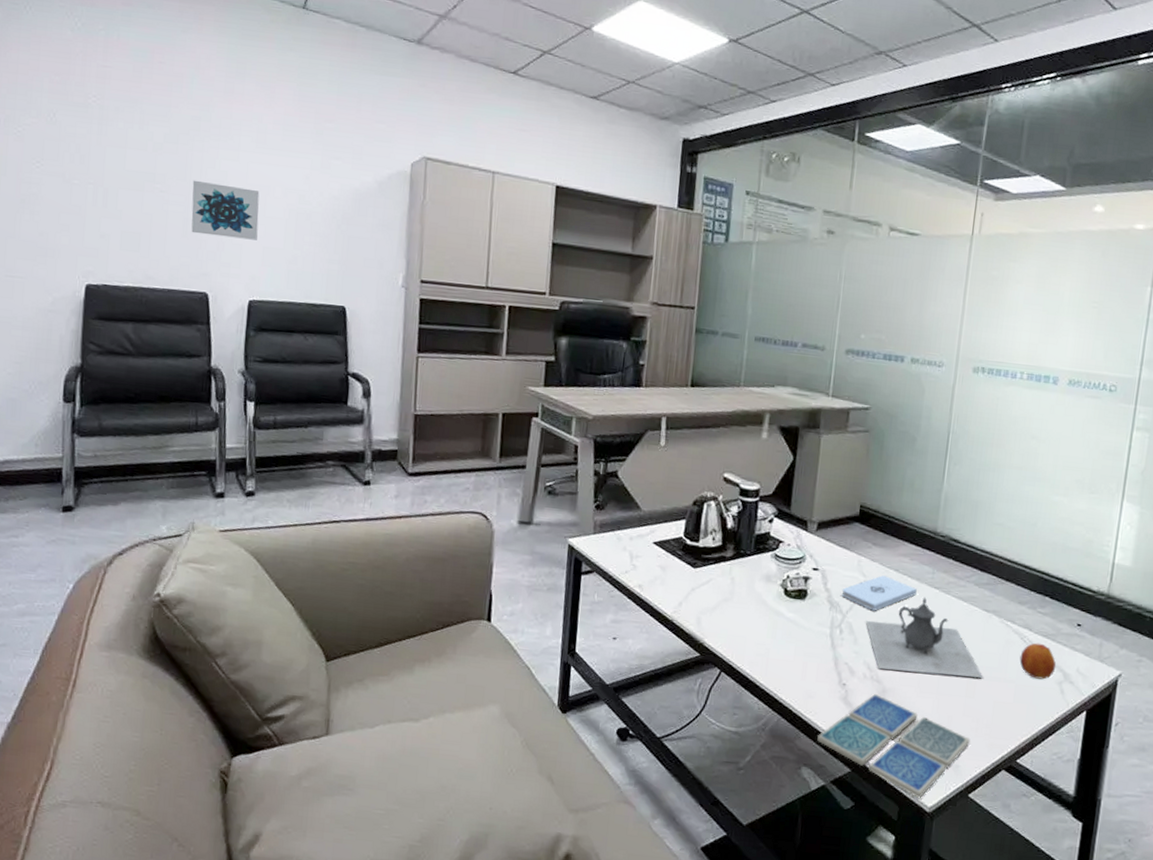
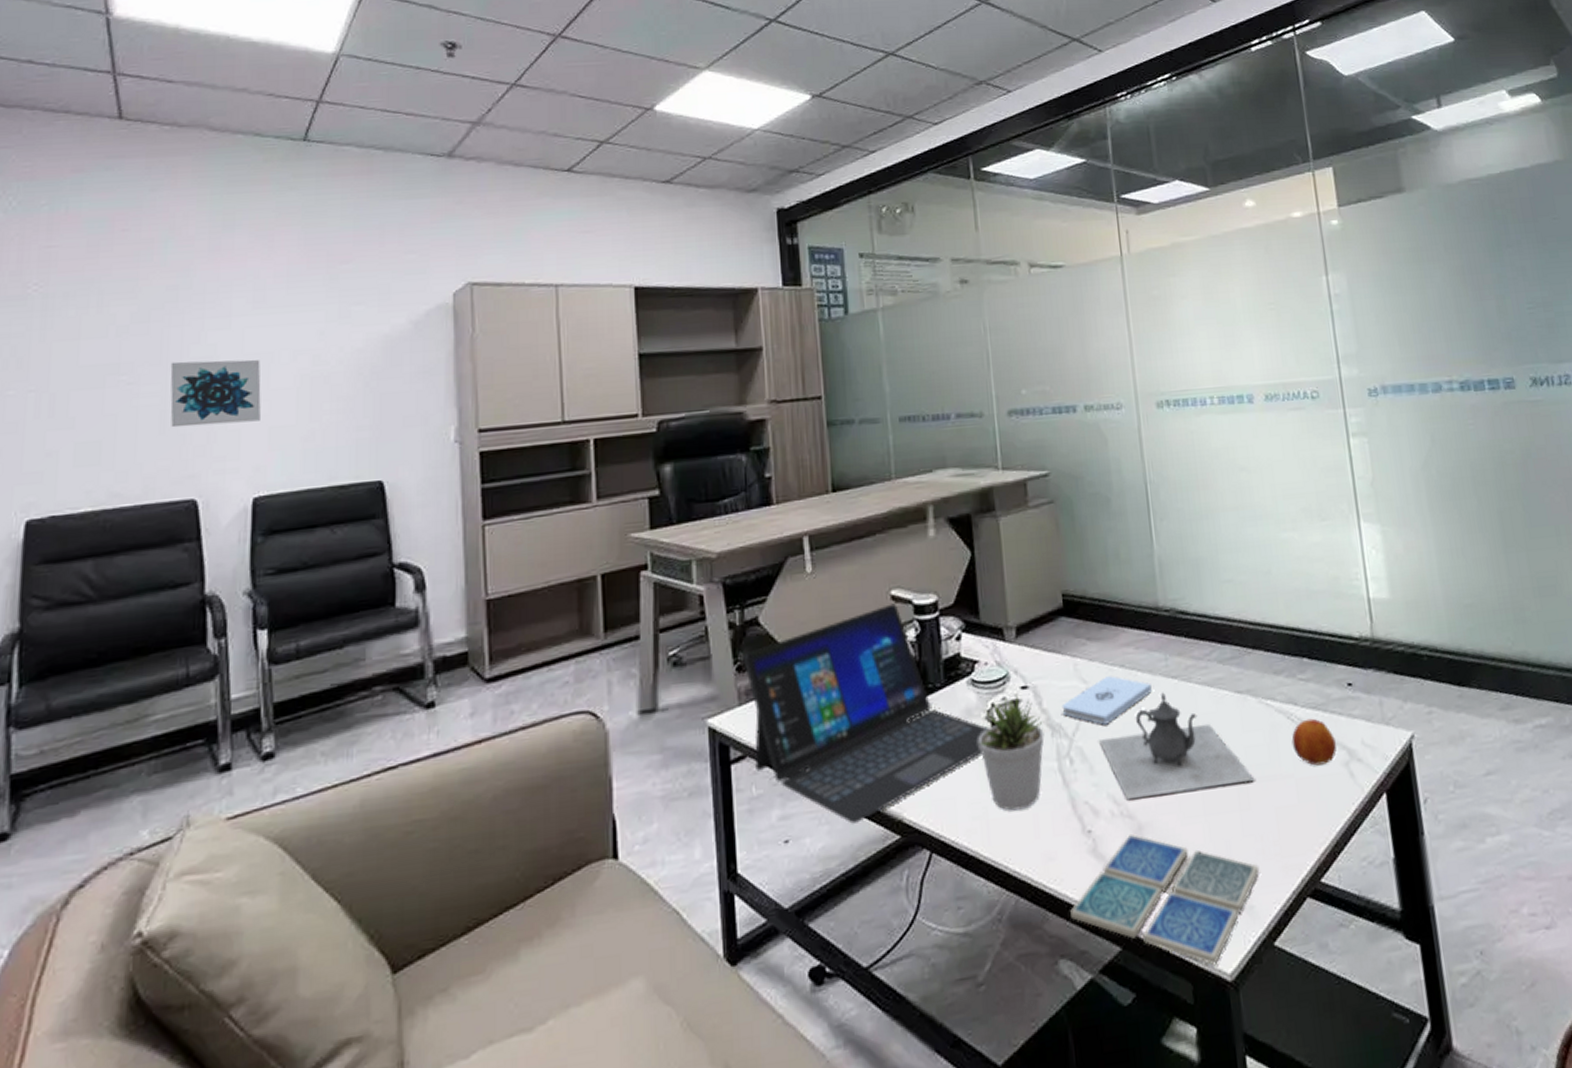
laptop: none [598,483,782,638] -> present [743,603,990,824]
potted plant: none [771,572,826,657] -> present [978,693,1045,811]

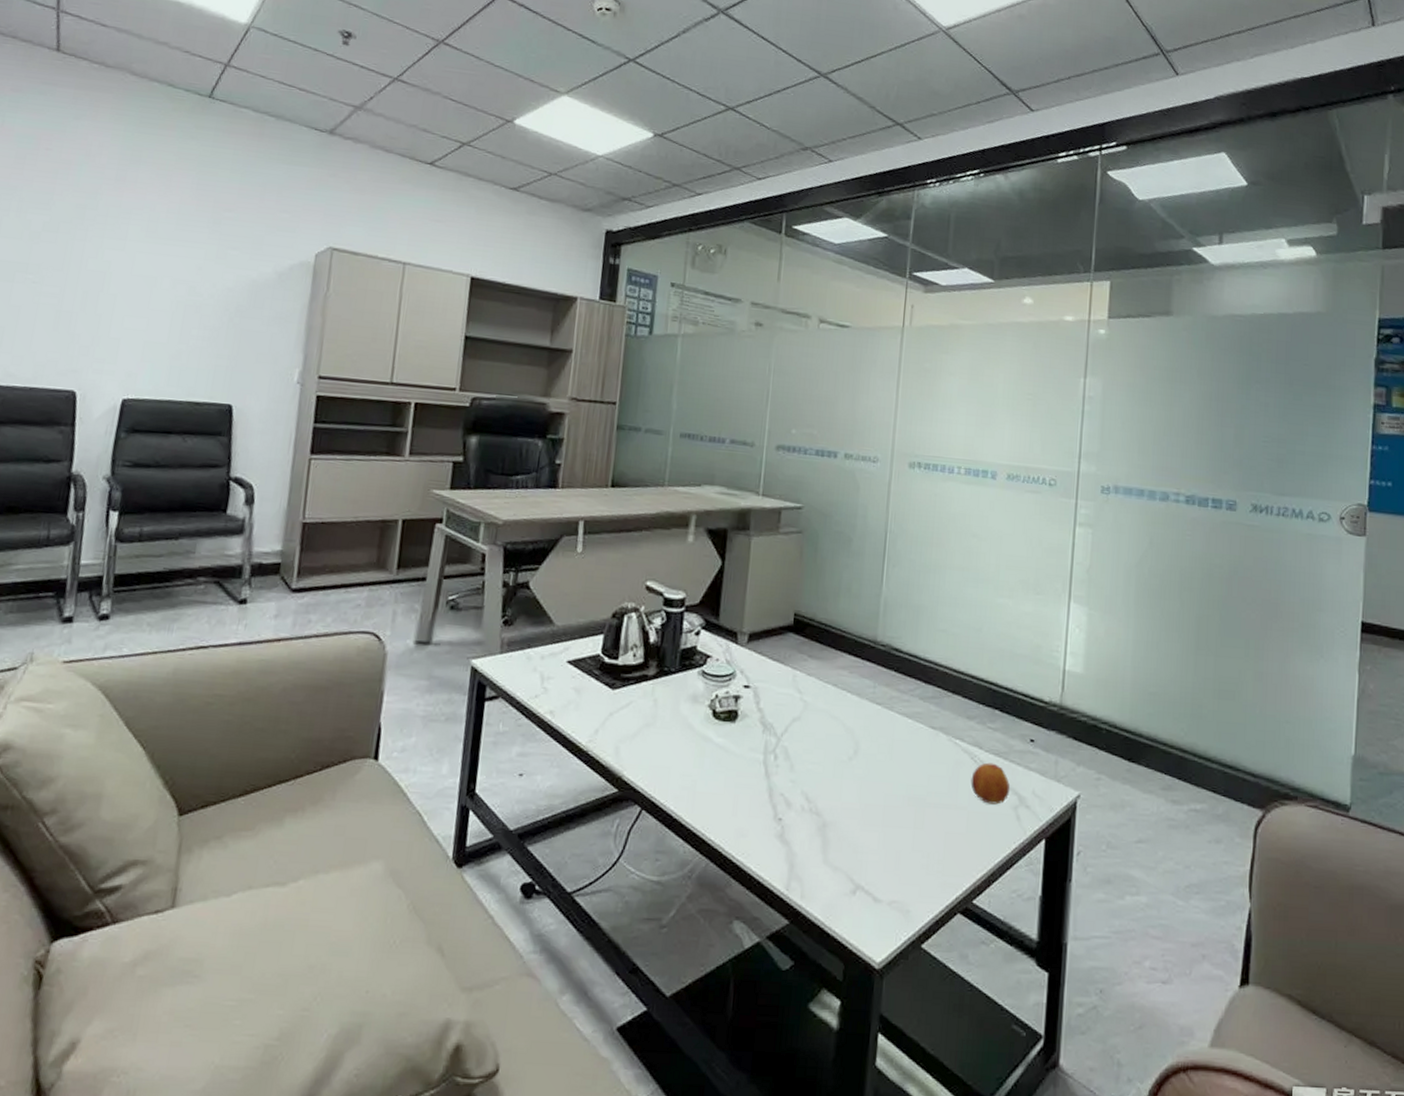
wall art: present [170,359,261,428] -> none [63,270,145,334]
laptop: present [743,603,990,824] -> none [504,593,711,772]
potted plant: present [978,693,1045,811] -> none [698,690,759,789]
notepad: present [1061,676,1152,725] -> none [775,691,857,732]
drink coaster: present [1070,833,1260,966] -> none [751,828,921,953]
teapot: present [1100,692,1255,801] -> none [803,714,932,807]

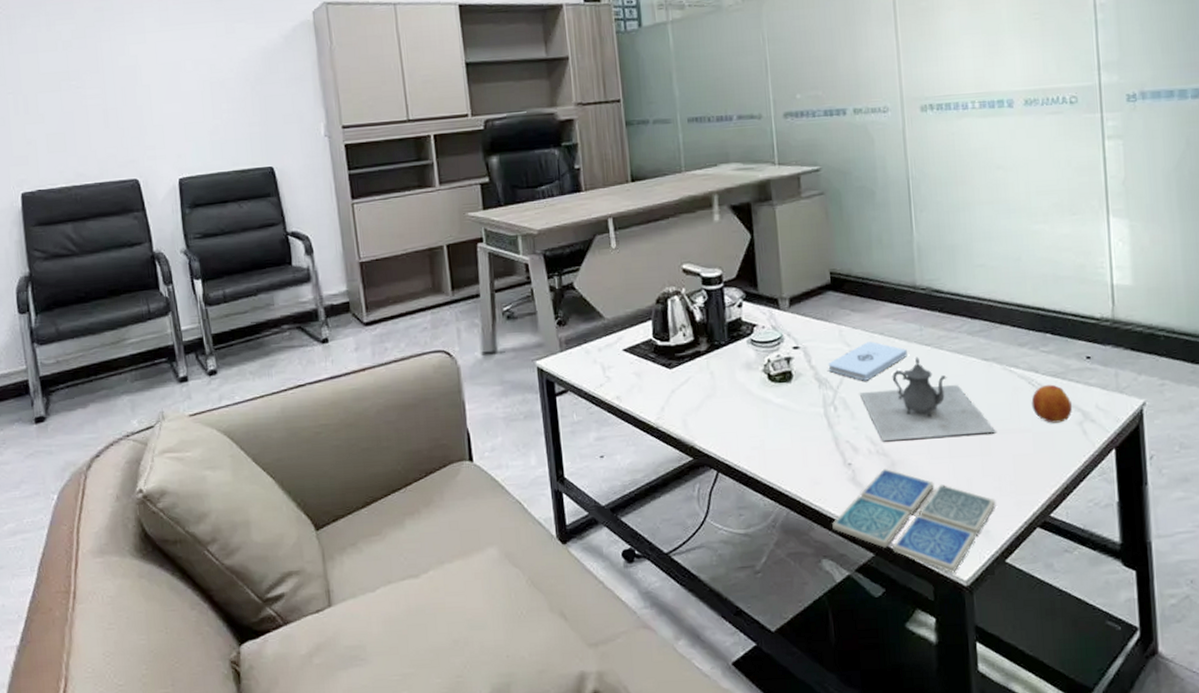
drink coaster: none [751,828,921,953] -> present [832,468,996,574]
notepad: none [775,691,857,732] -> present [828,341,907,381]
teapot: none [803,714,932,807] -> present [860,357,996,442]

